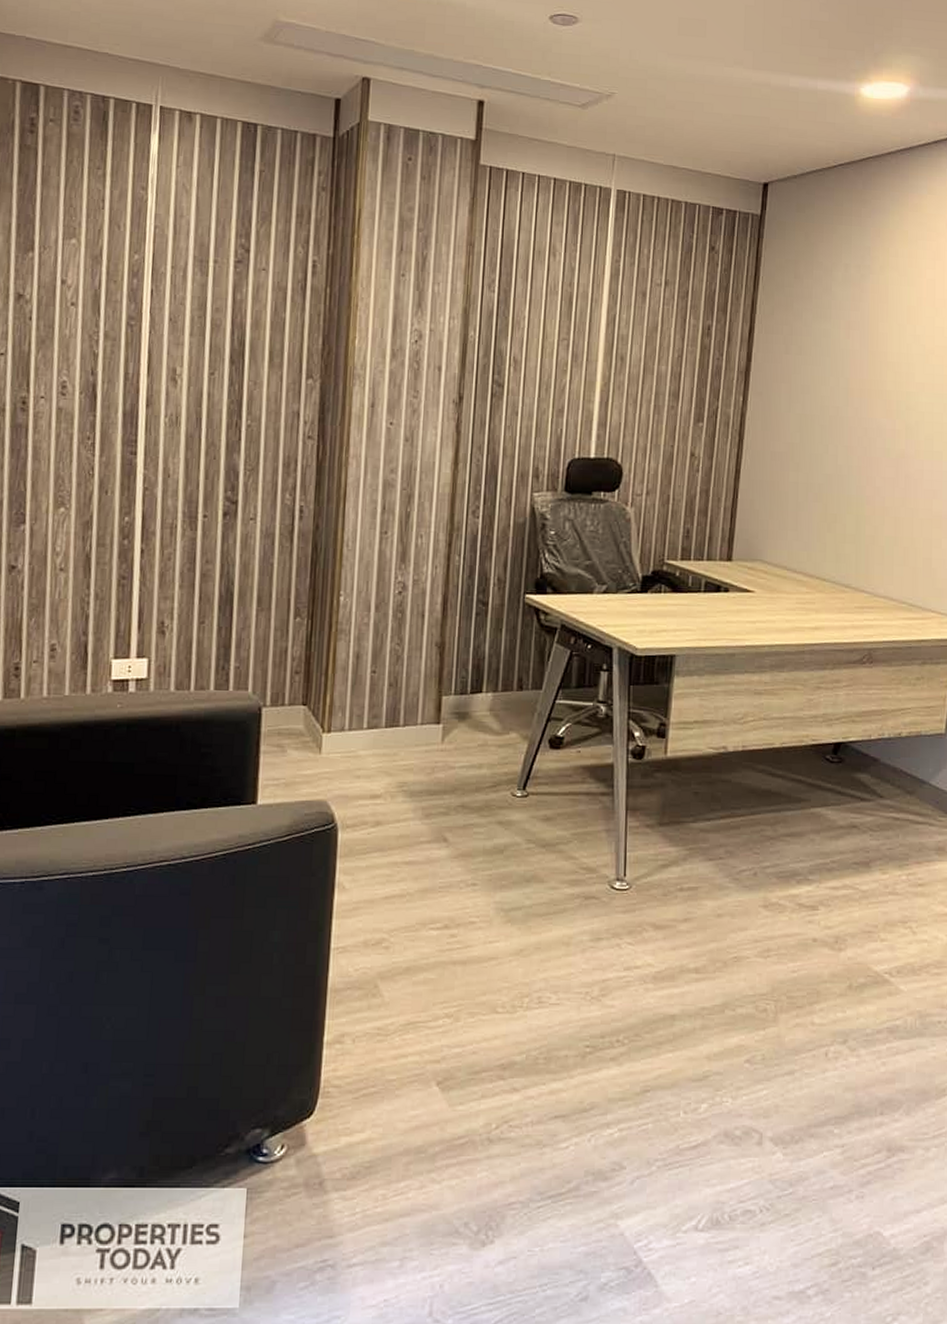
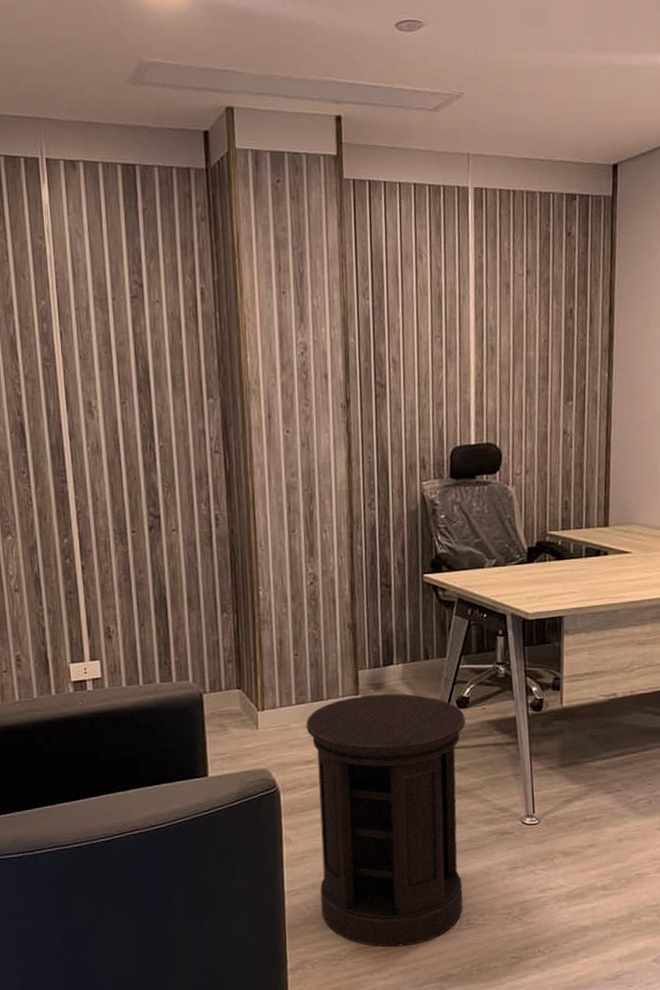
side table: none [371,724,557,1024] -> present [306,693,465,947]

